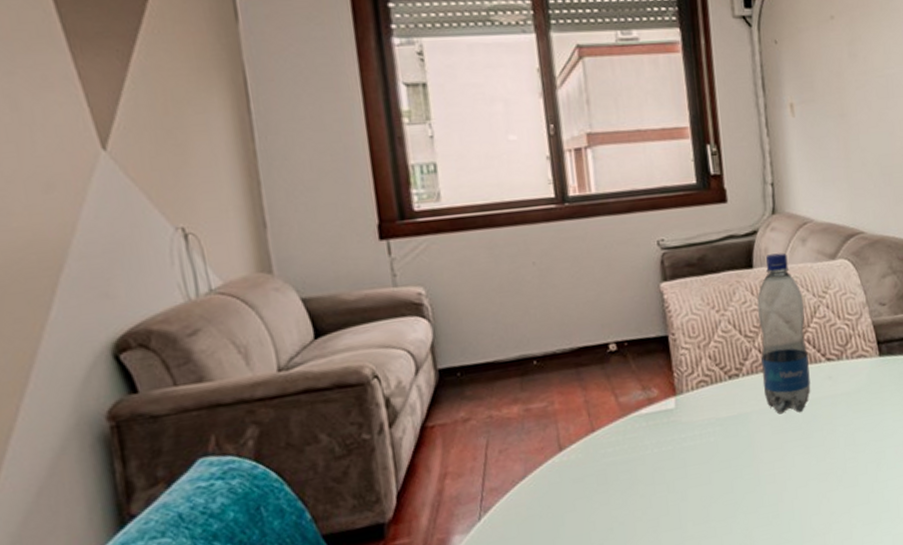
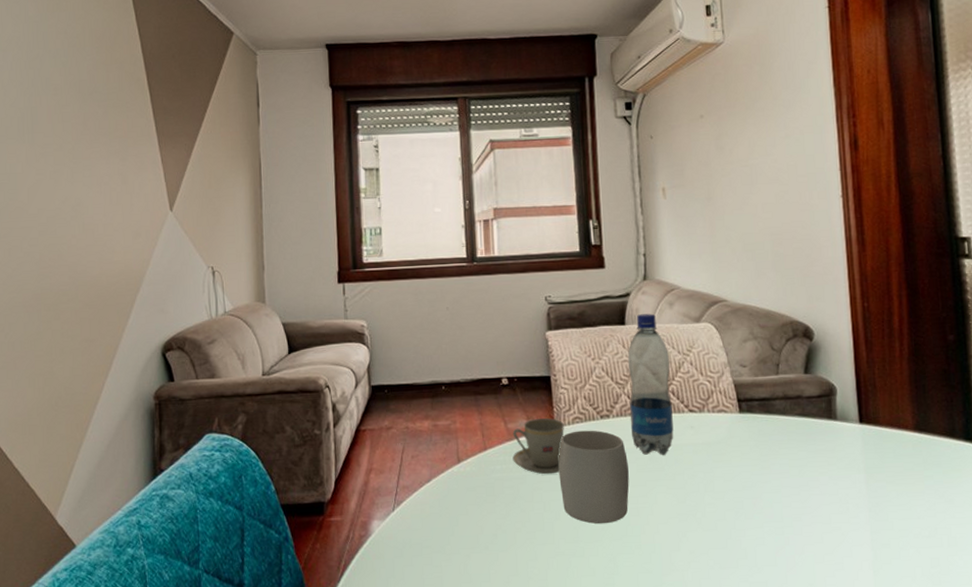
teacup: none [625,385,688,452] -> present [512,417,564,475]
mug: none [682,393,764,499] -> present [558,430,629,524]

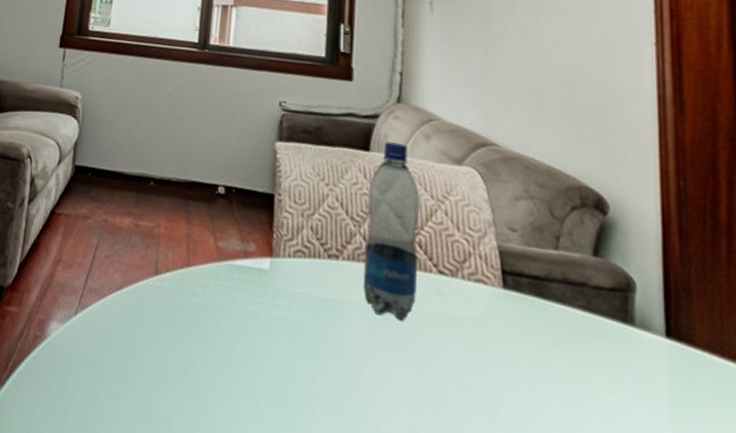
teacup: present [512,417,564,475] -> none [218,241,283,314]
mug: present [558,430,629,524] -> none [269,266,356,393]

